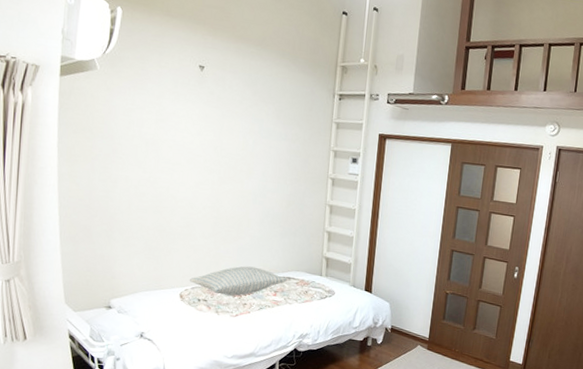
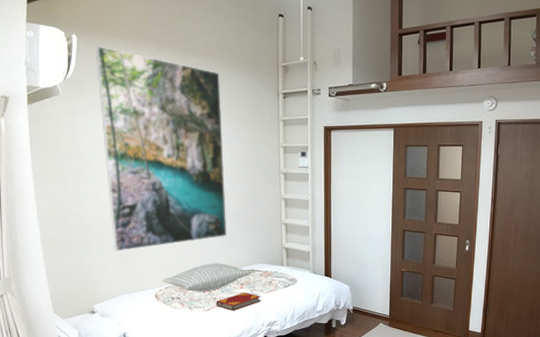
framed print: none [139,22,274,245] -> present [95,45,227,252]
hardback book: none [245,300,295,320] -> present [216,292,261,311]

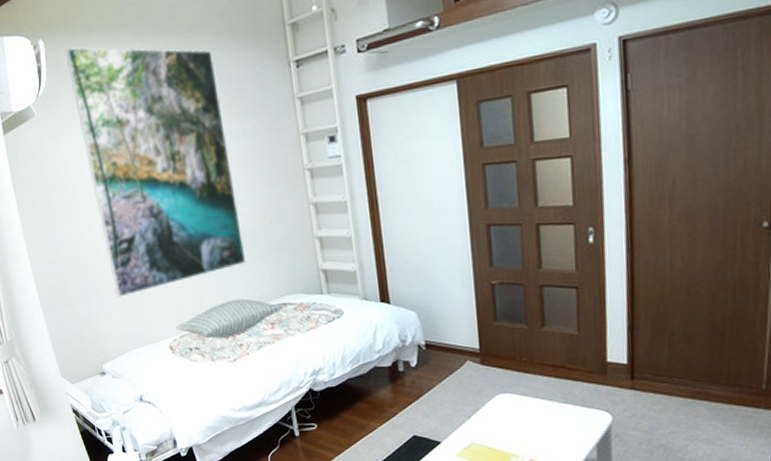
hardback book: present [216,292,261,311] -> none [243,333,300,360]

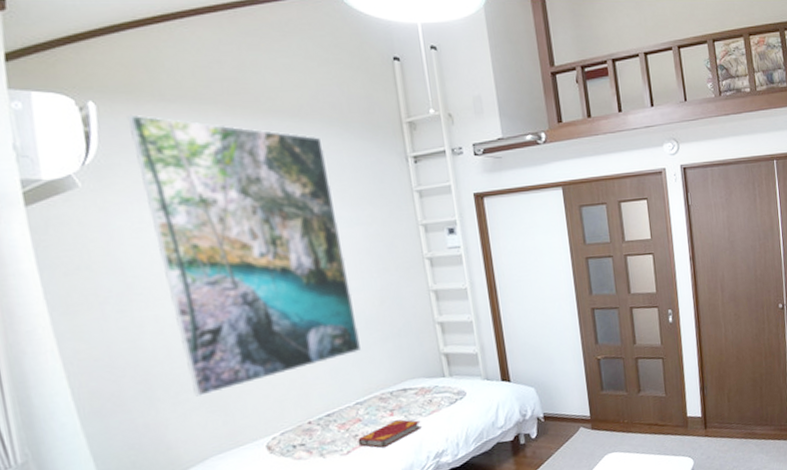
pillow: present [175,298,284,339] -> none [274,387,404,433]
hardback book: none [243,333,300,360] -> present [358,419,422,448]

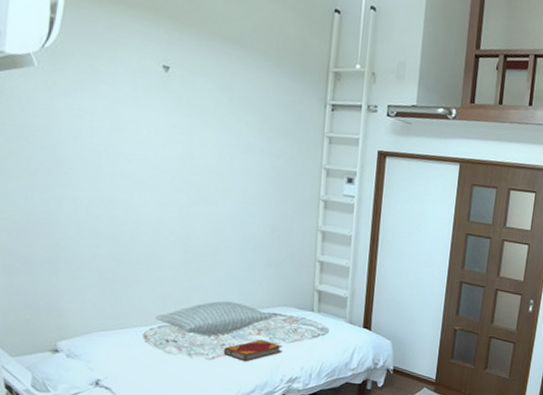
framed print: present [127,114,362,397] -> none [89,10,254,277]
pillow: none [274,387,404,433] -> present [154,301,274,336]

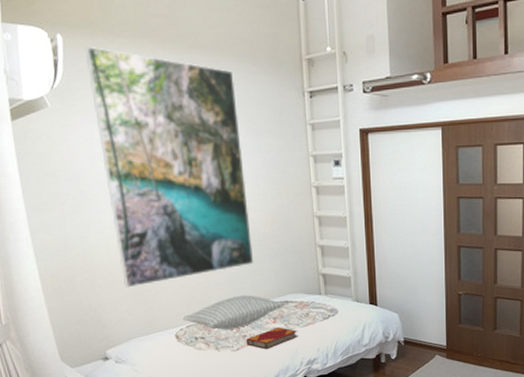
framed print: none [89,10,254,277] -> present [84,46,254,288]

